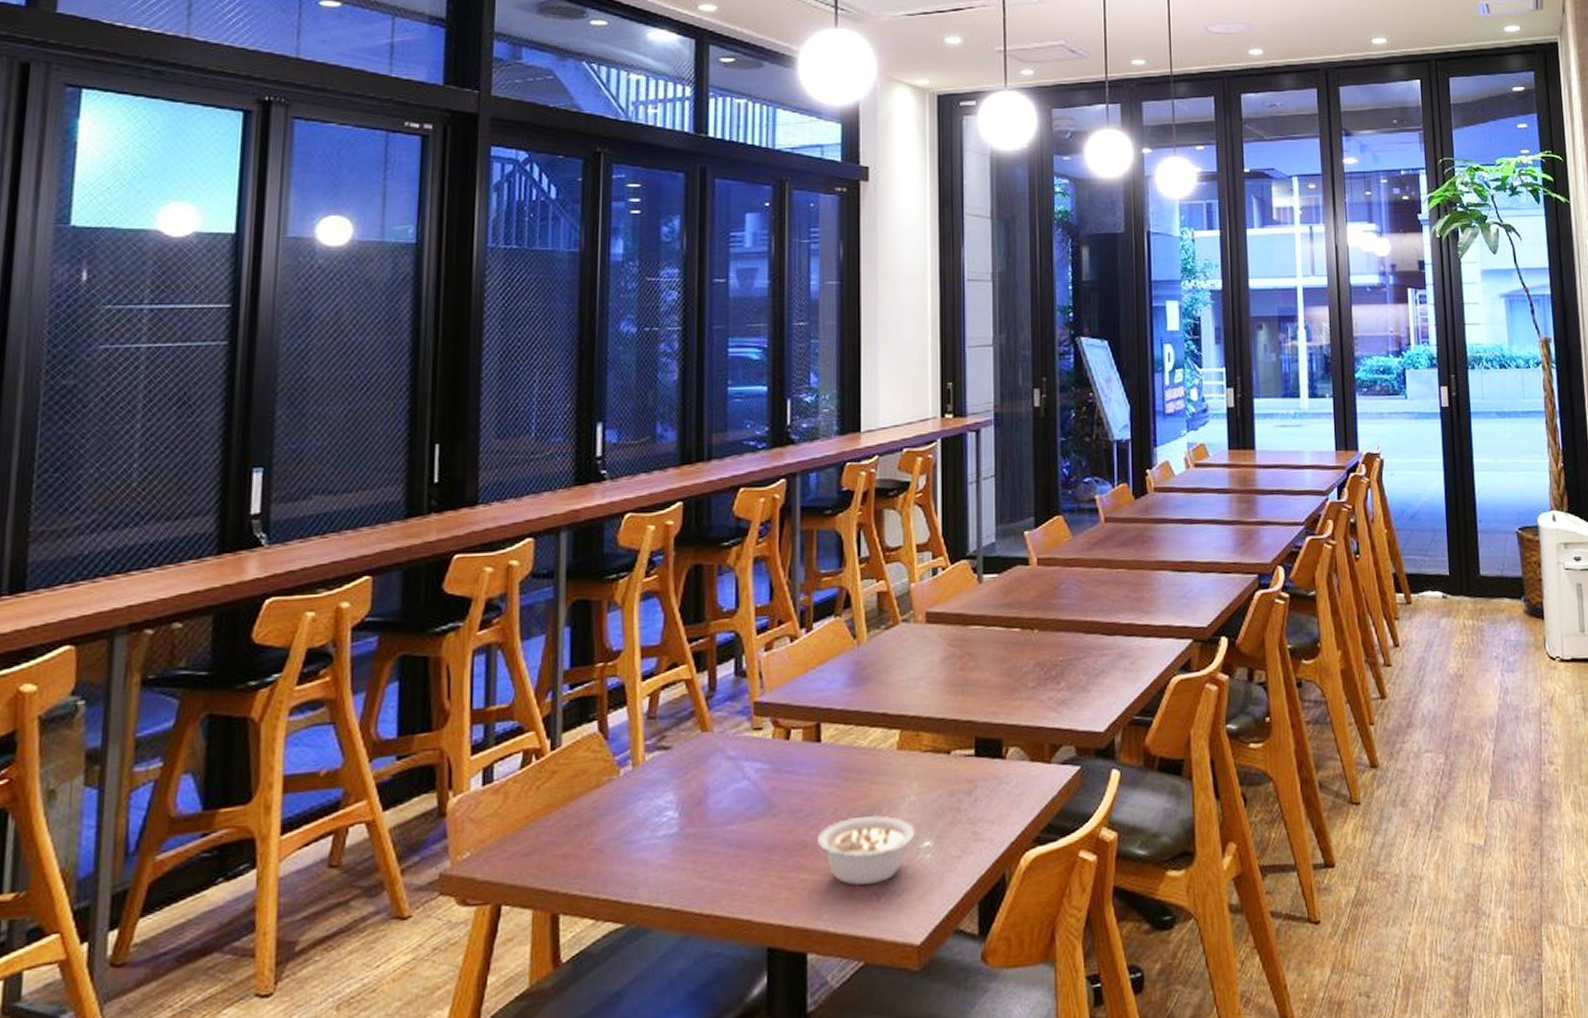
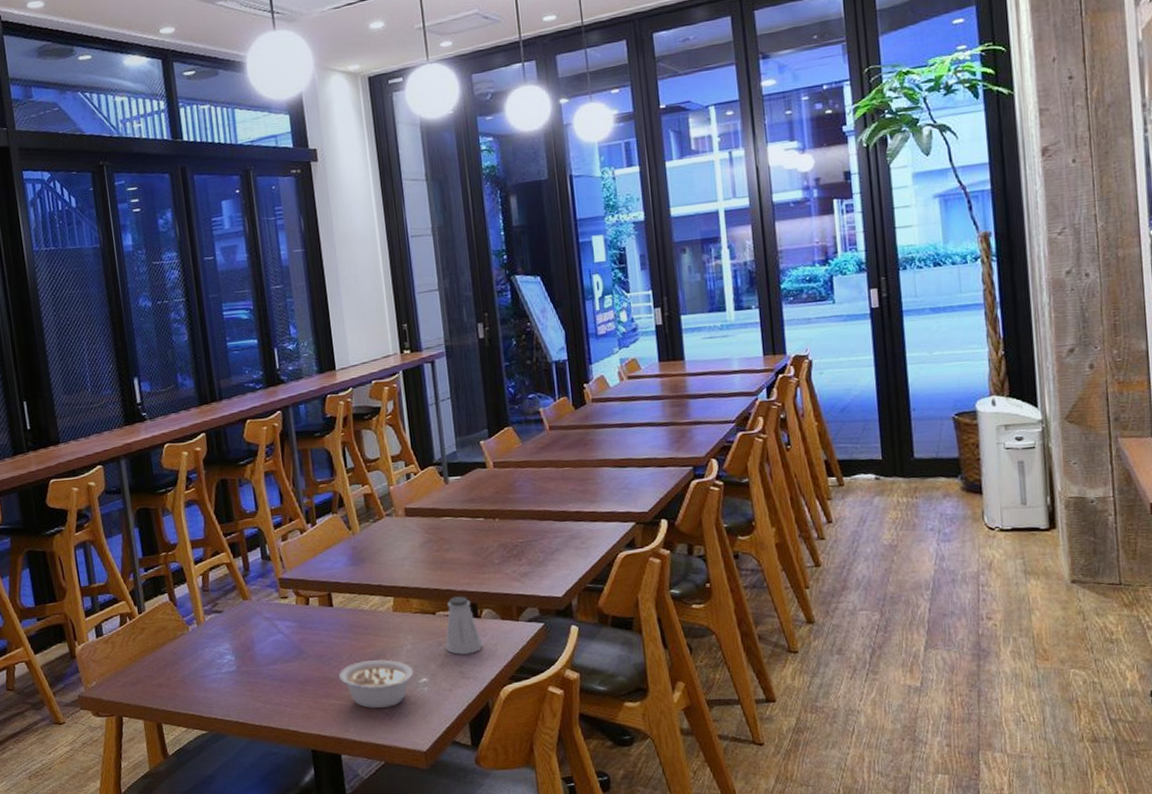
saltshaker: none [958,729,1004,809] -> present [445,596,483,655]

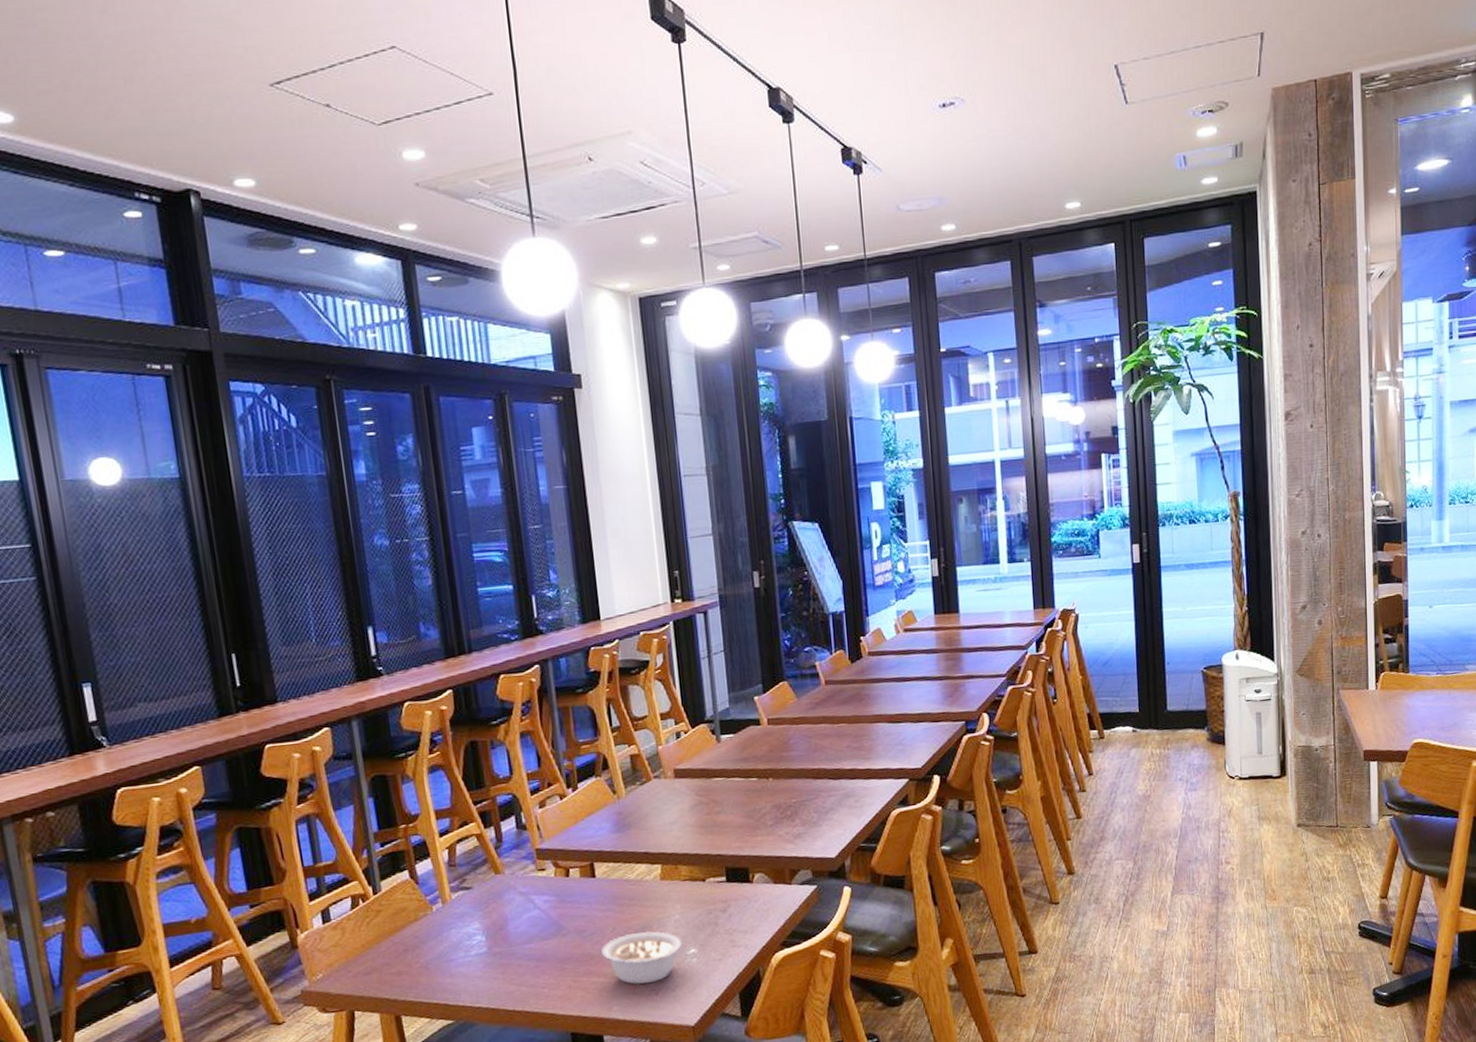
saltshaker: present [445,596,483,655] -> none [715,860,754,923]

